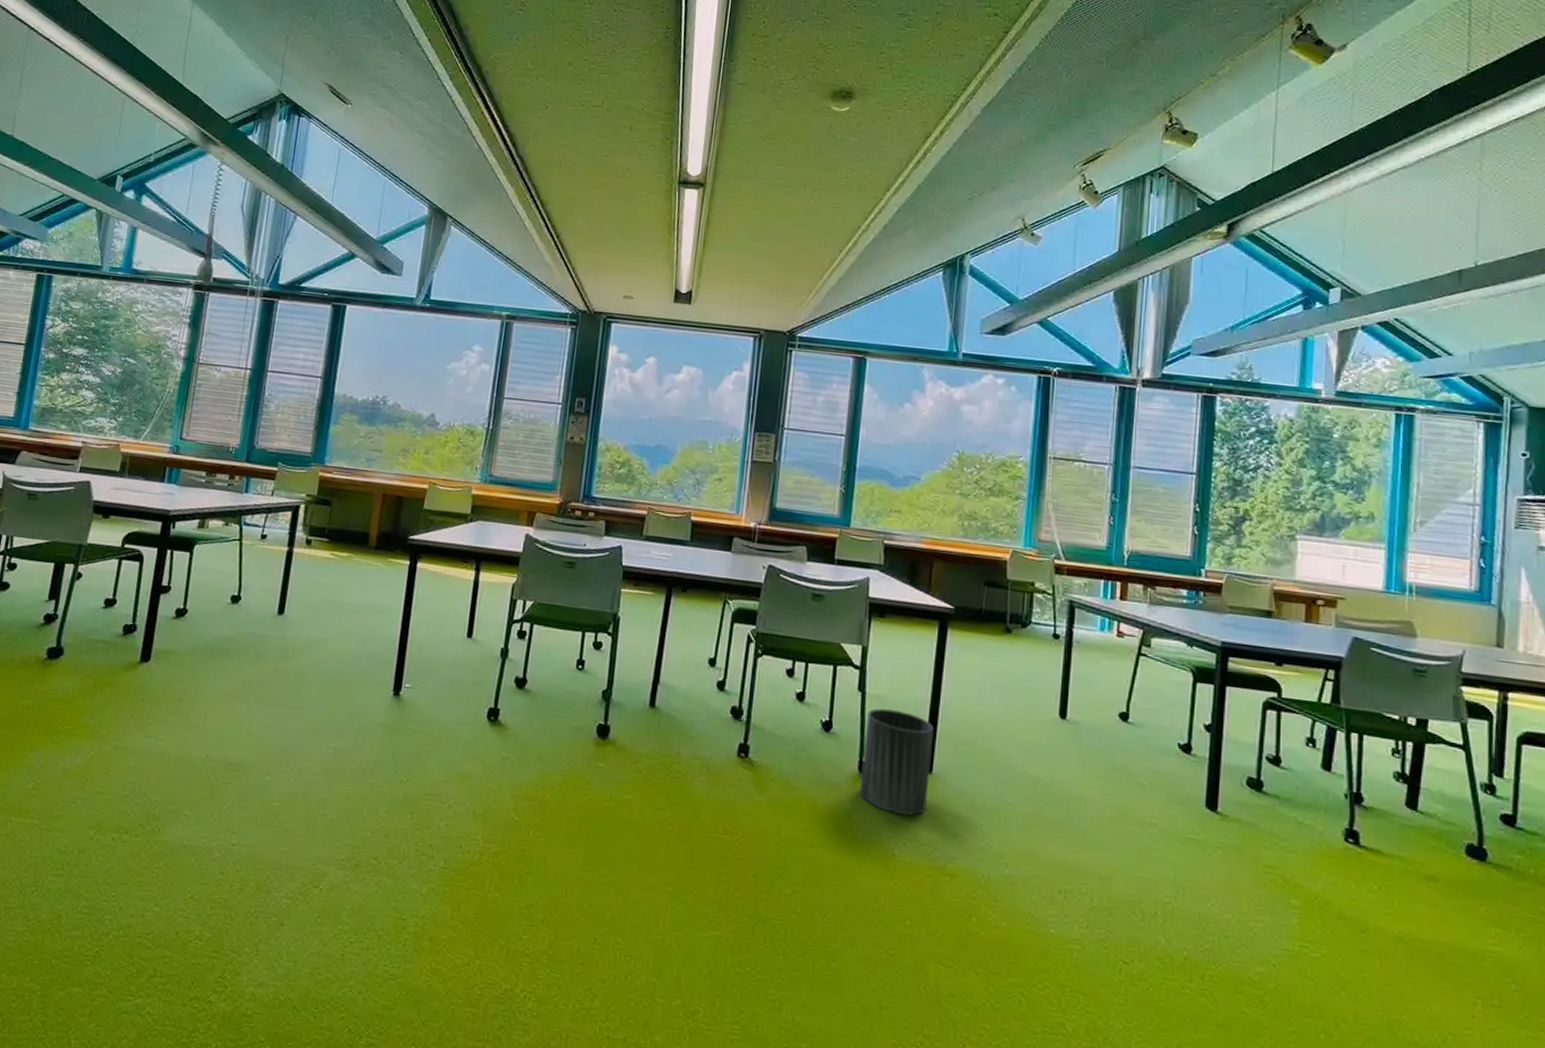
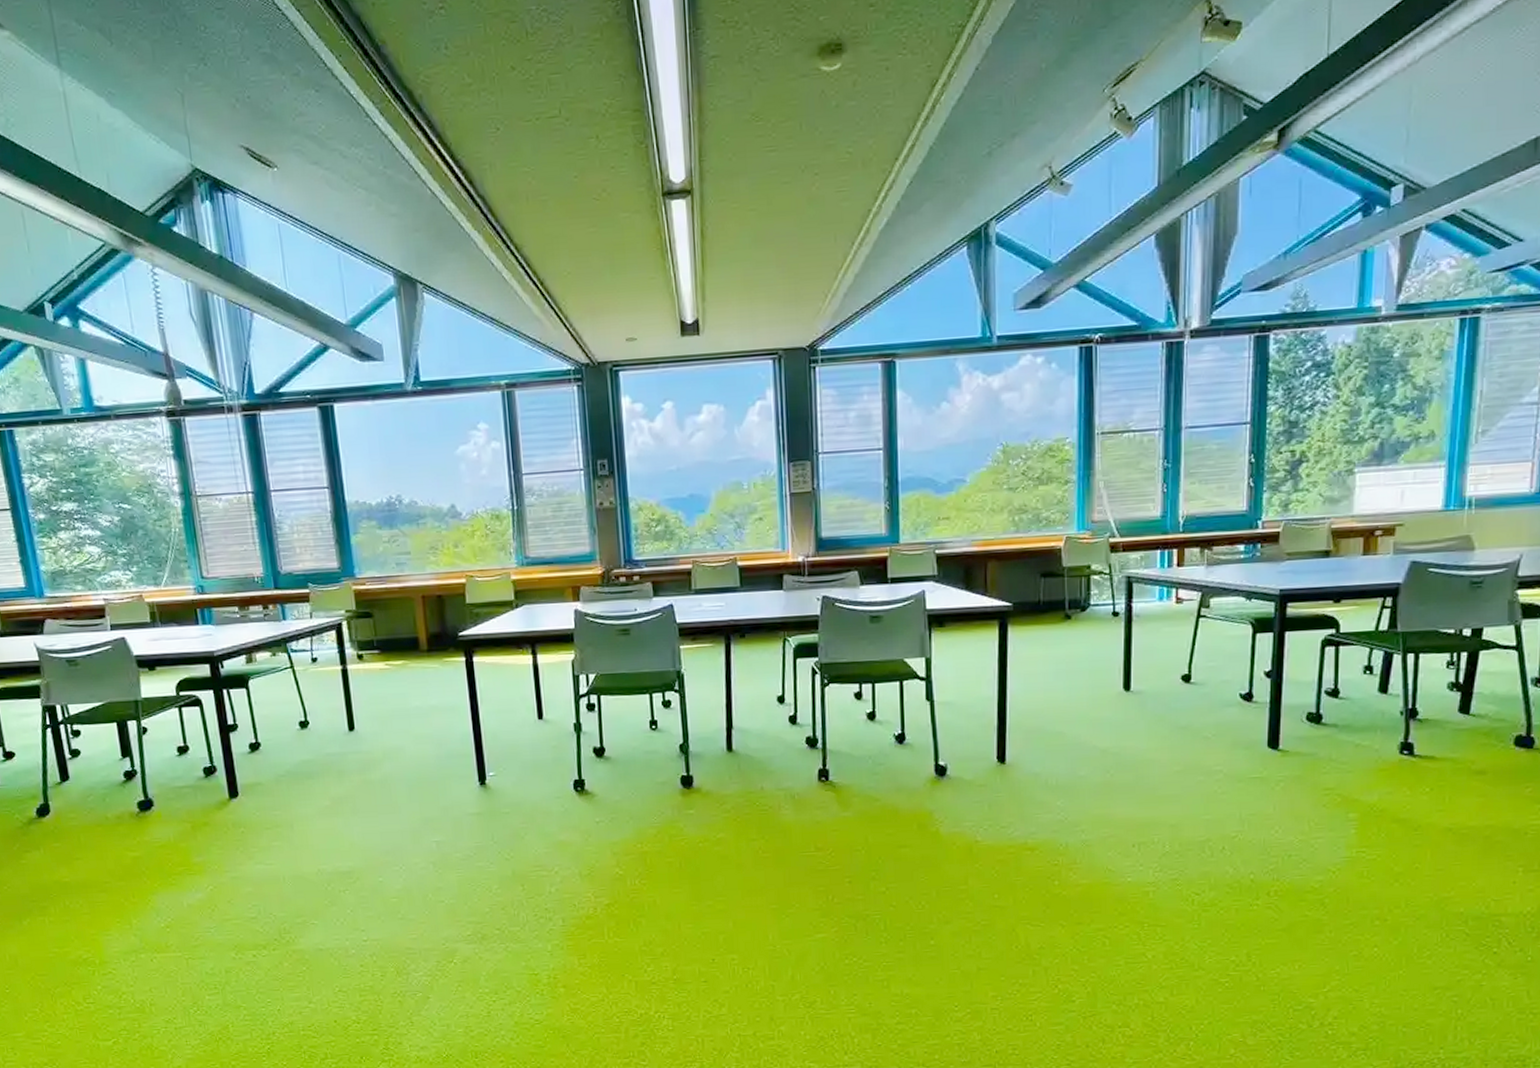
trash can: present [860,708,934,816] -> none [938,712,1004,805]

